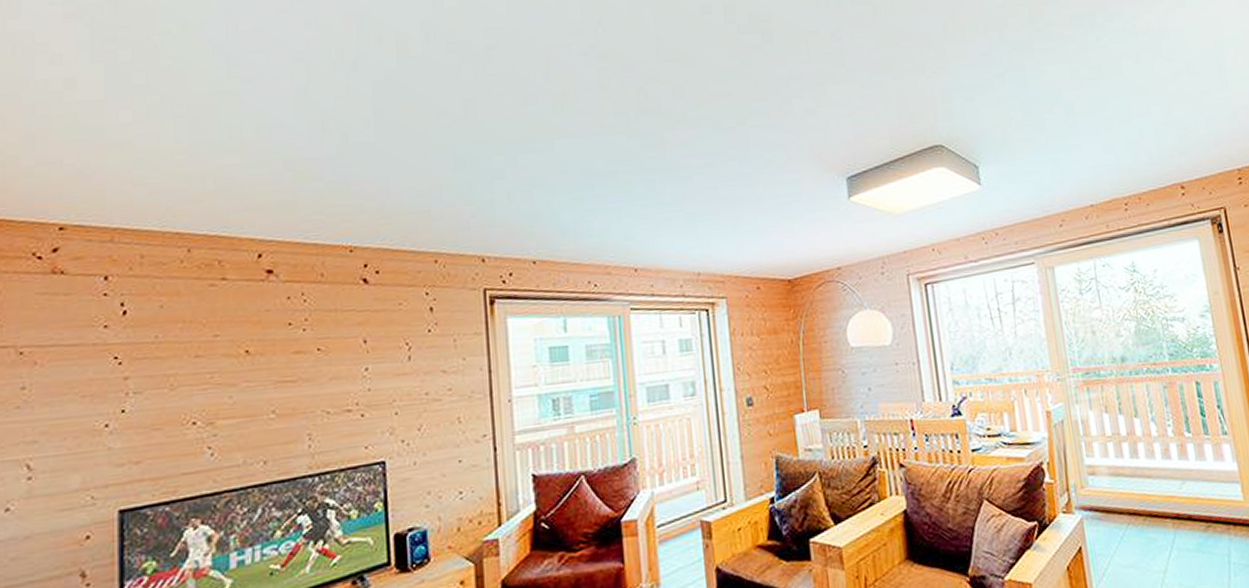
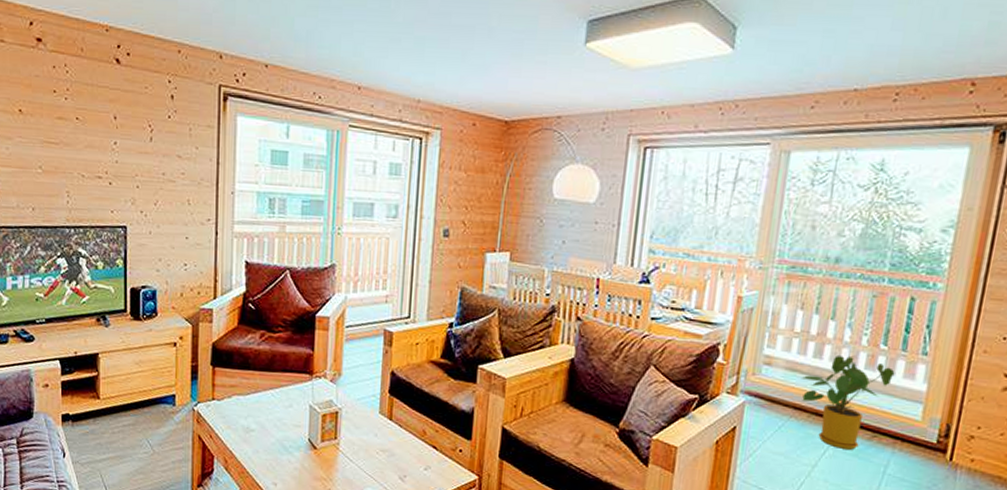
house plant: none [1126,450,1206,547] -> present [801,356,895,450]

